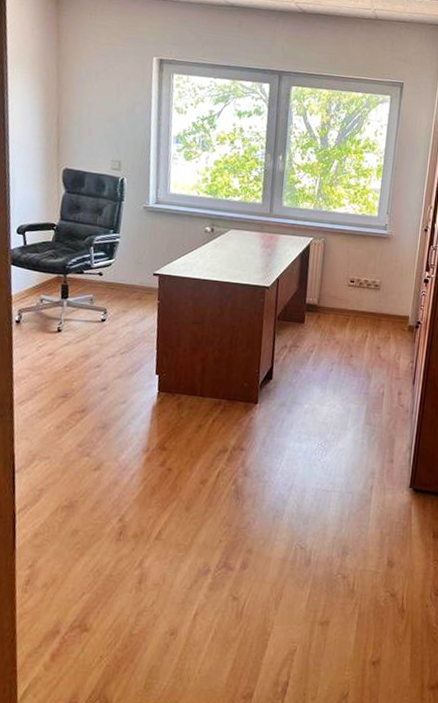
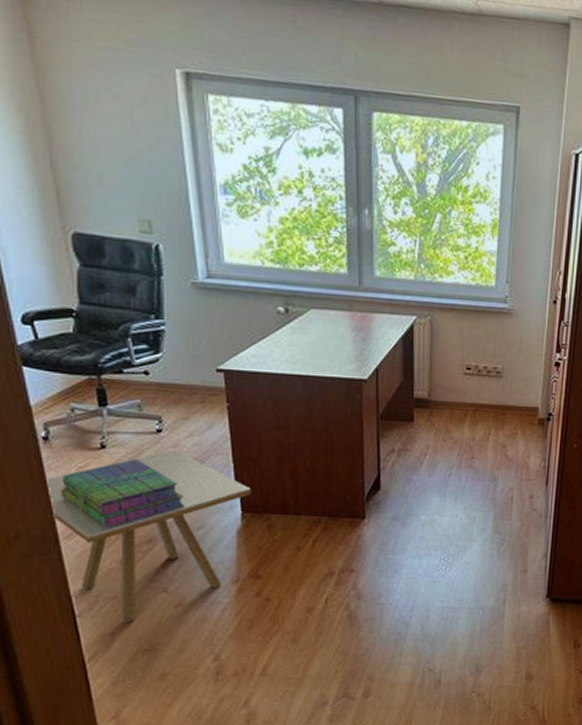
side table: none [11,336,168,482] -> present [46,450,251,624]
stack of books: none [21,341,114,398] -> present [59,458,185,528]

